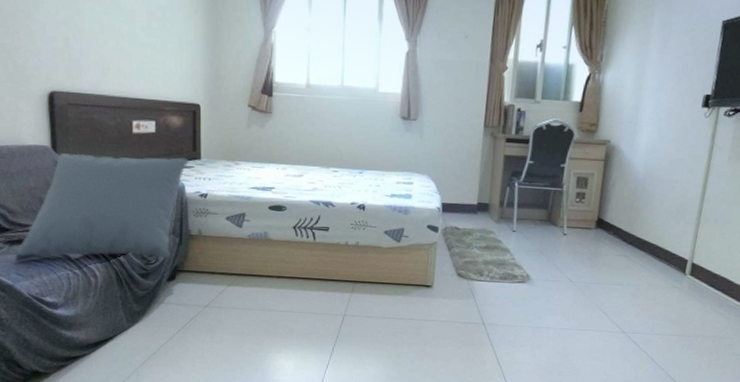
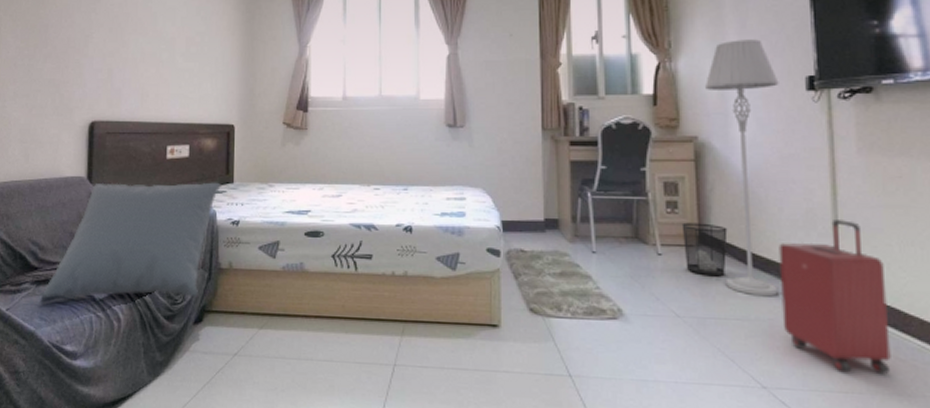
waste bin: none [583,210,620,253] -> present [681,222,728,277]
floor lamp: none [610,58,683,269] -> present [705,39,779,297]
suitcase: none [645,212,726,323] -> present [778,220,891,374]

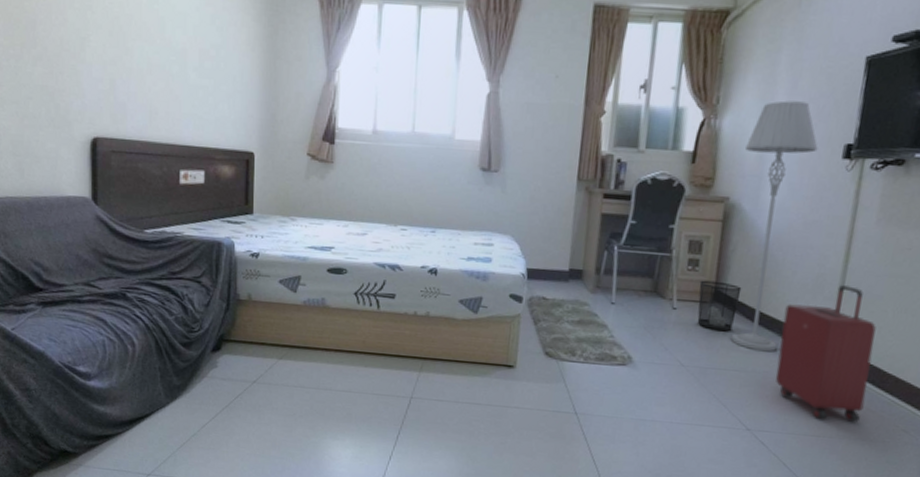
cushion: present [40,182,221,305] -> none [48,205,240,327]

